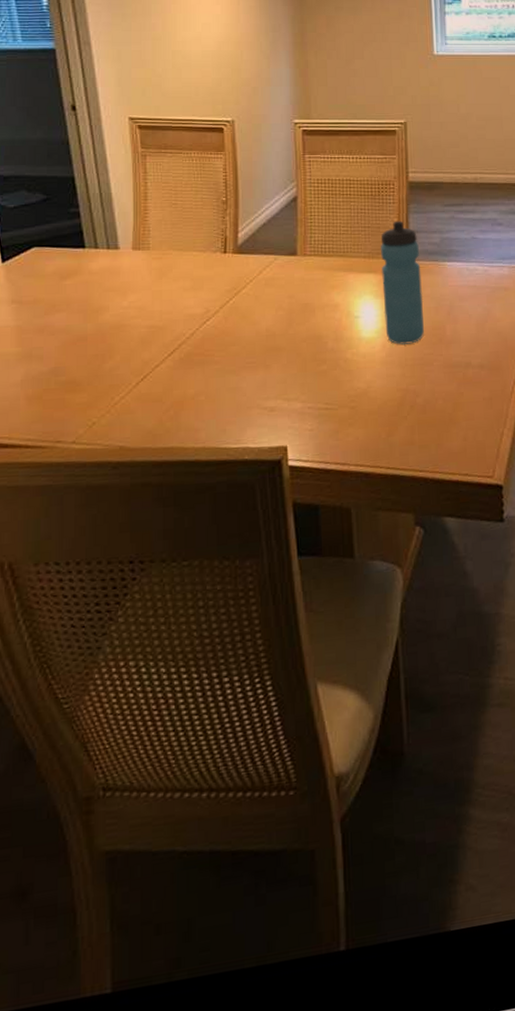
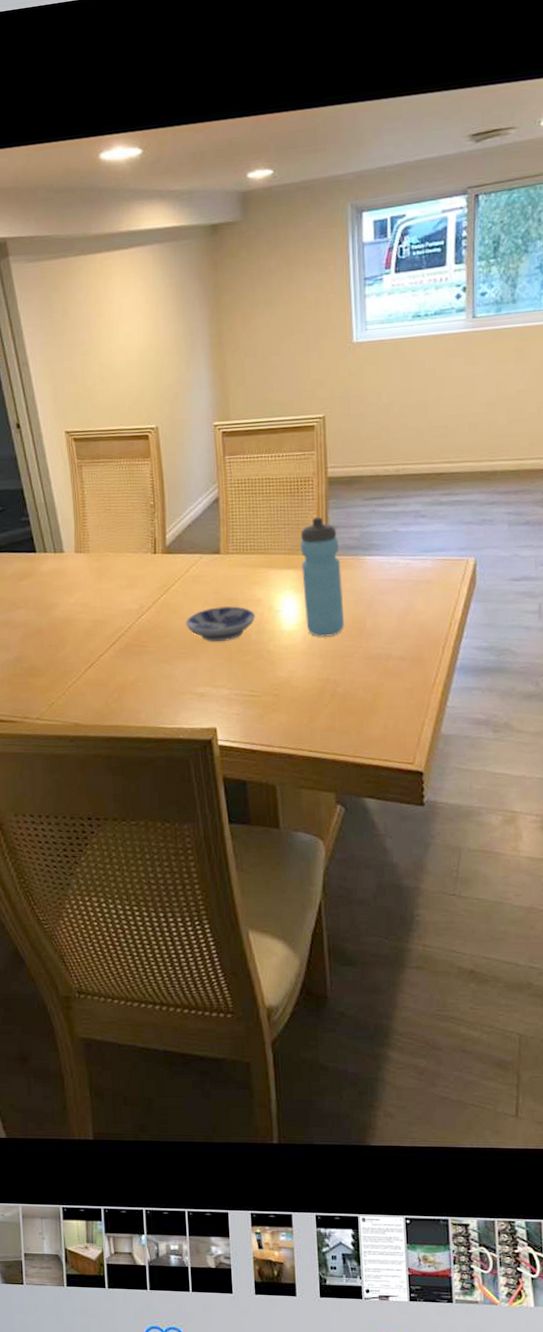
bowl: none [257,311,333,351] -> present [186,606,256,642]

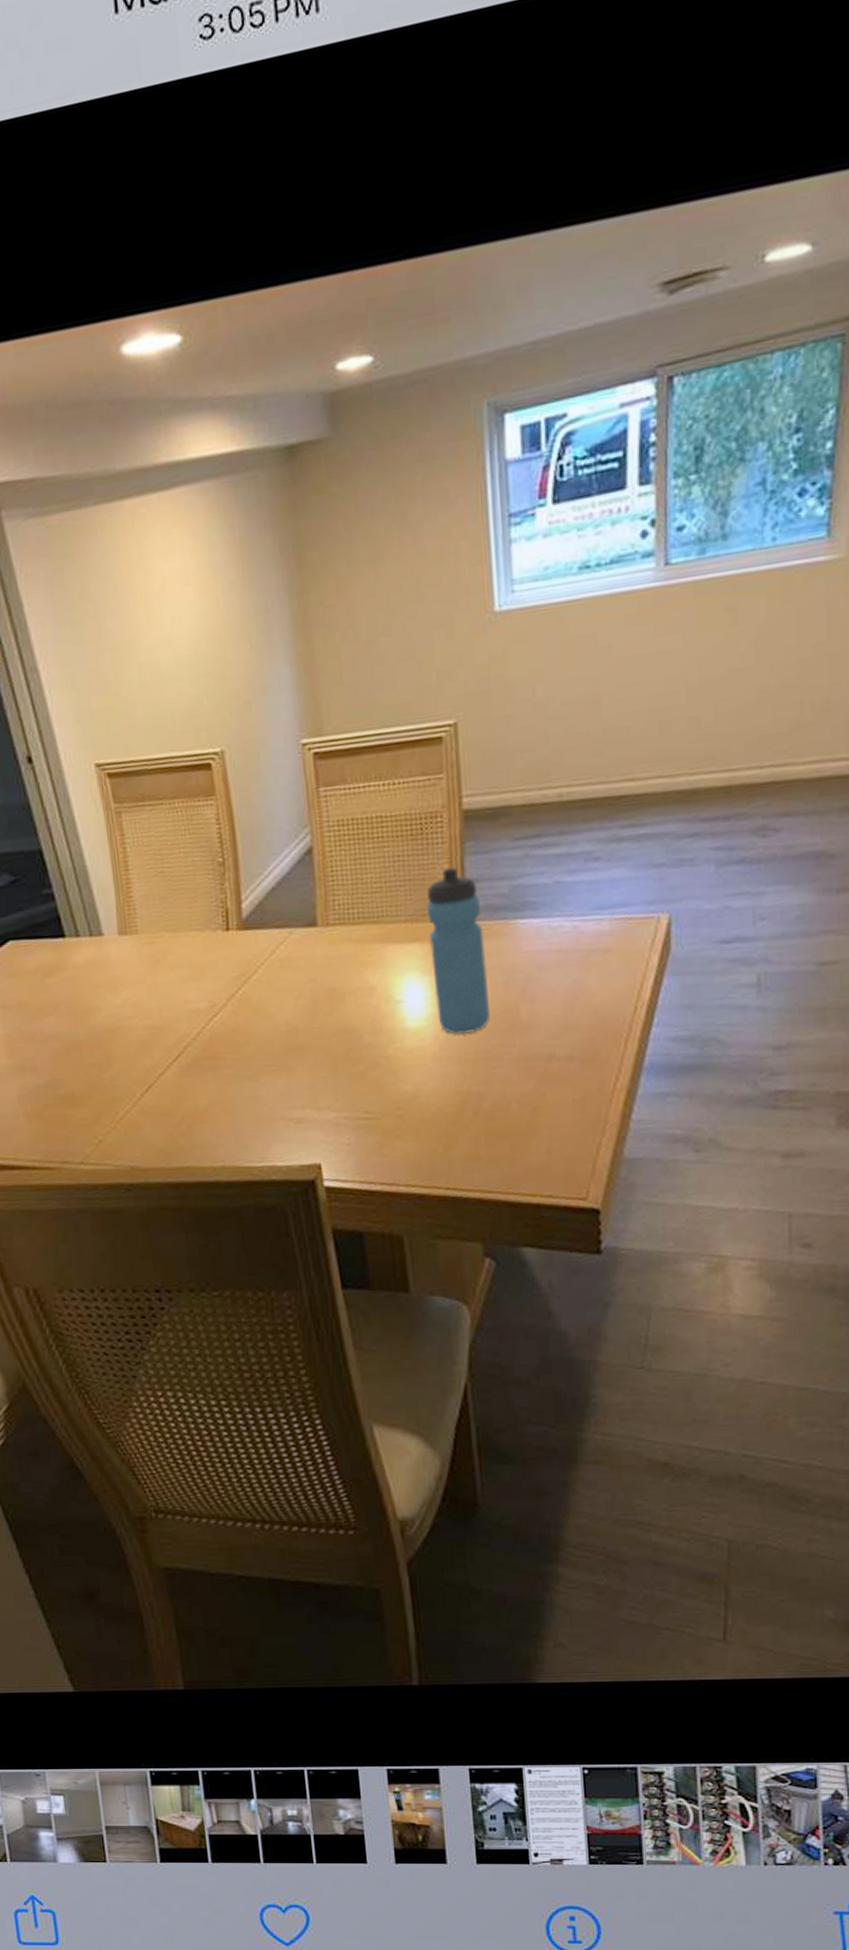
bowl: present [186,606,256,642] -> none [274,998,369,1049]

